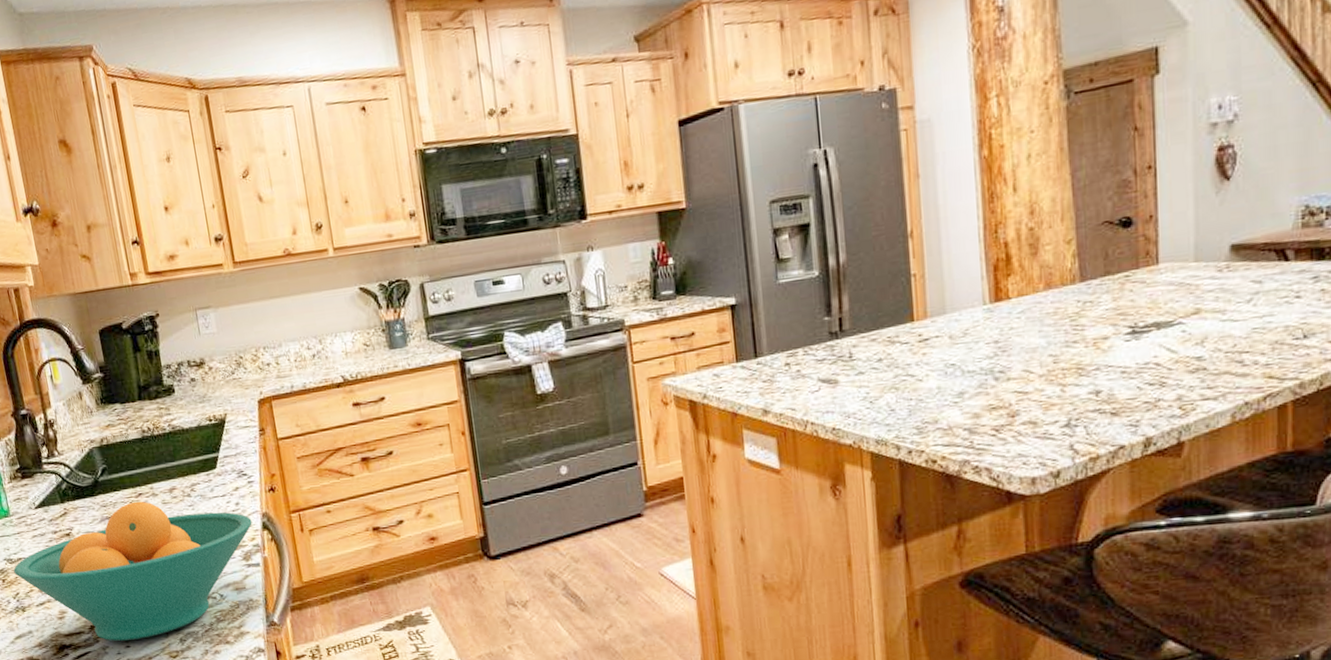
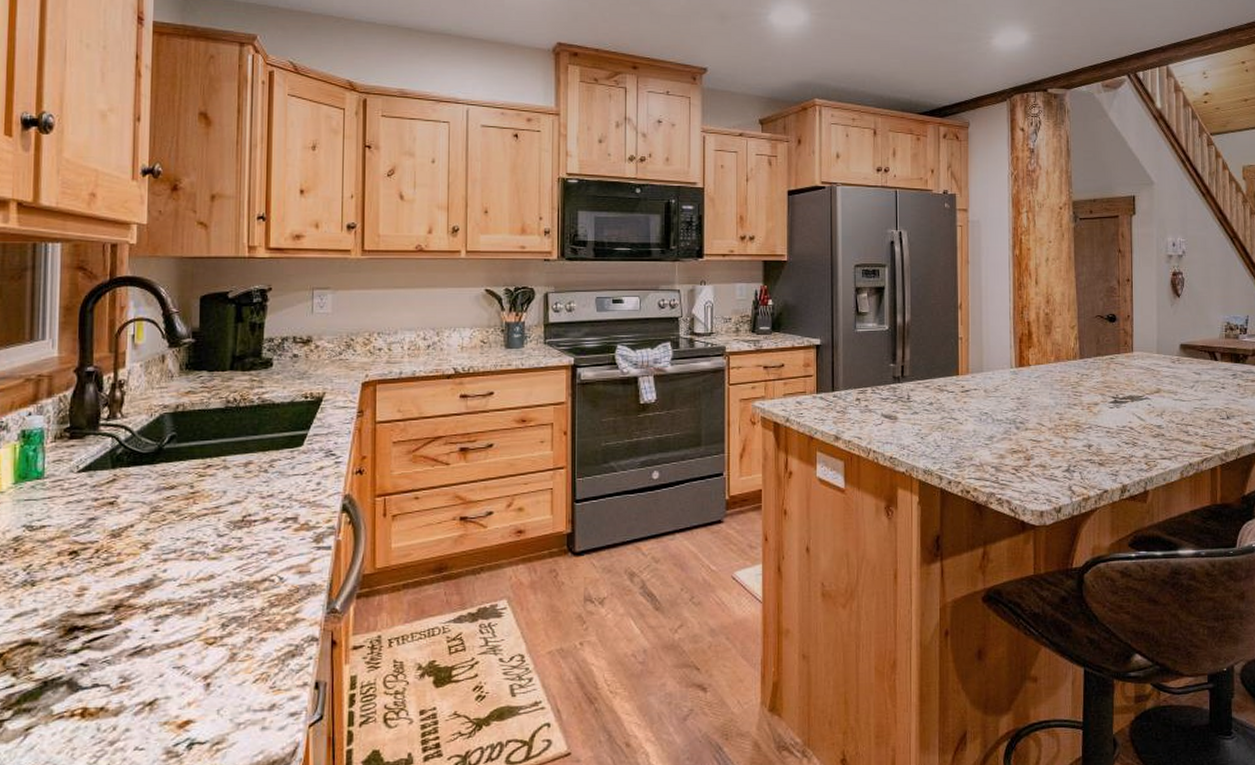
fruit bowl: present [13,501,252,641] -> none [32,473,331,624]

